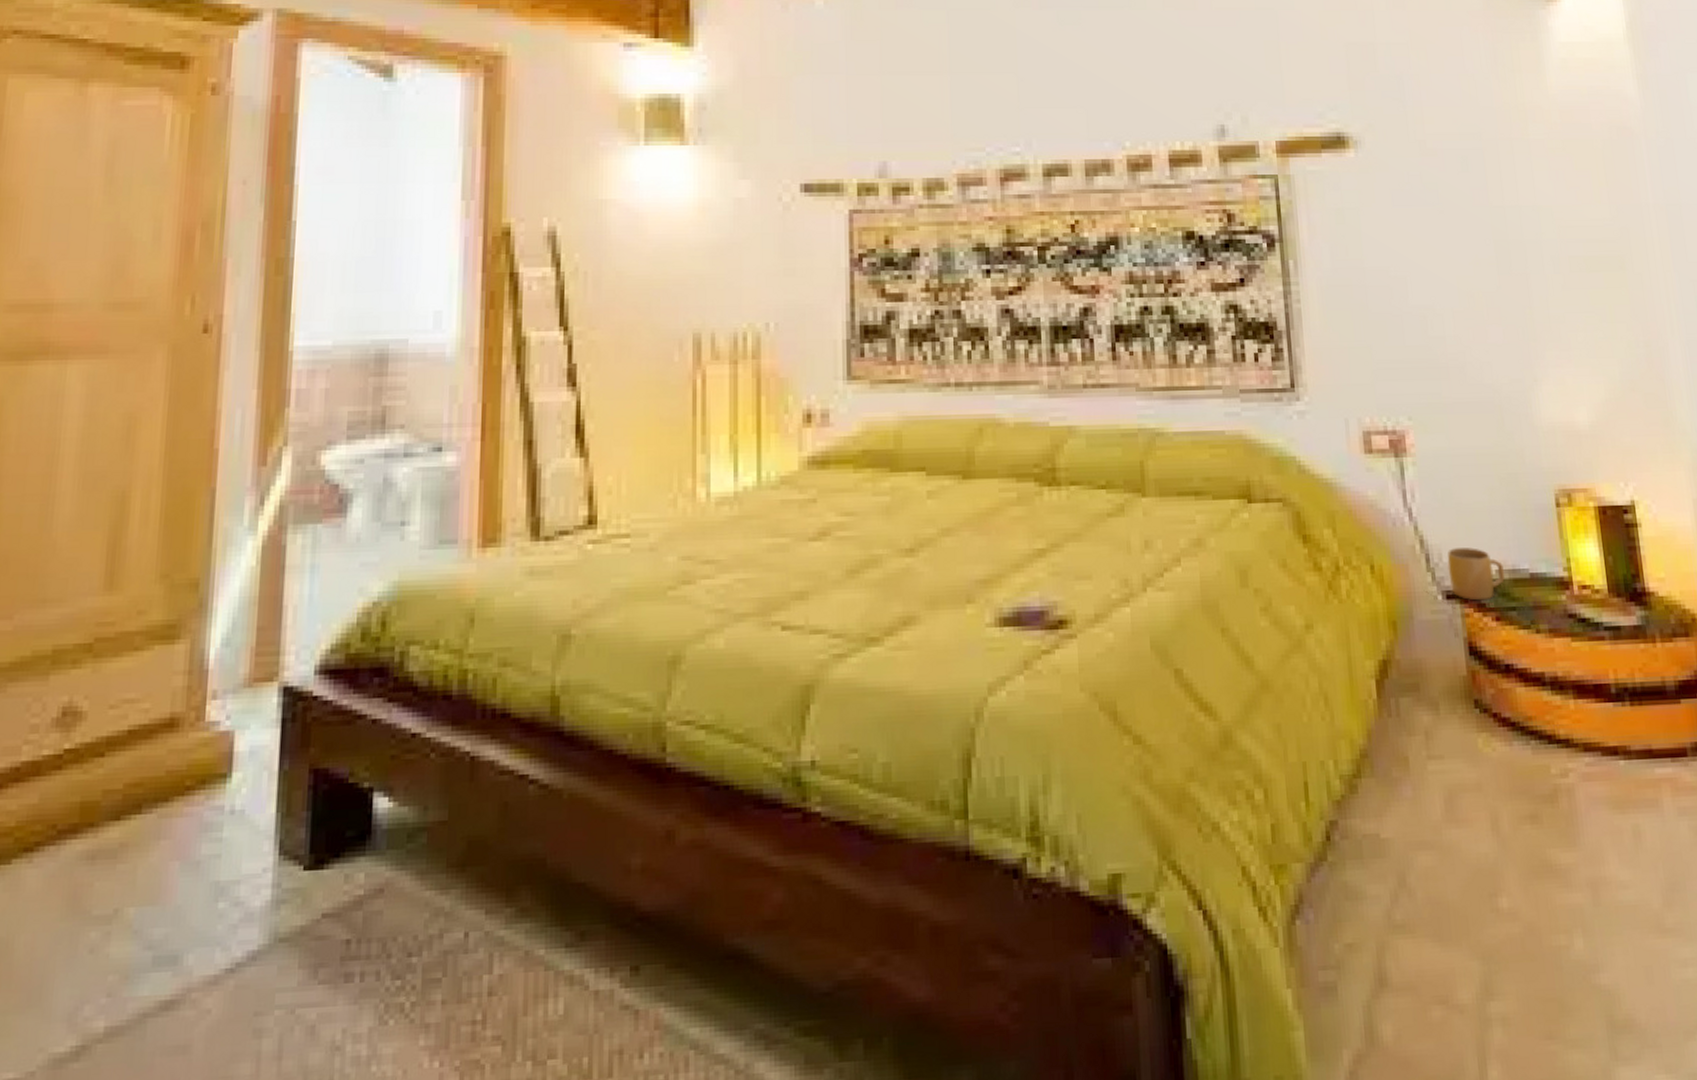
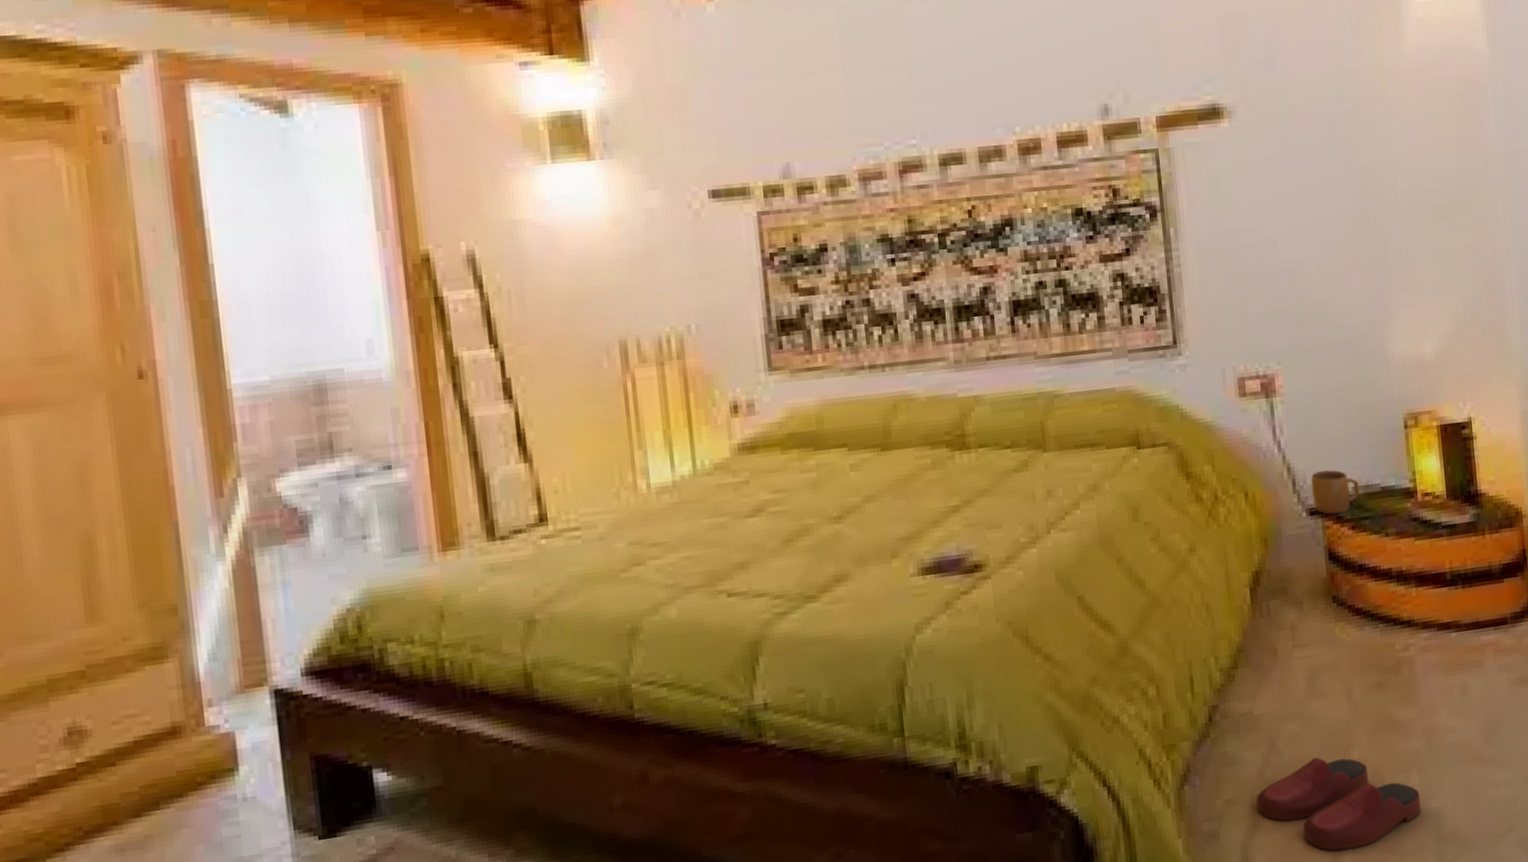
slippers: none [1383,901,1588,1028] -> present [1256,757,1421,851]

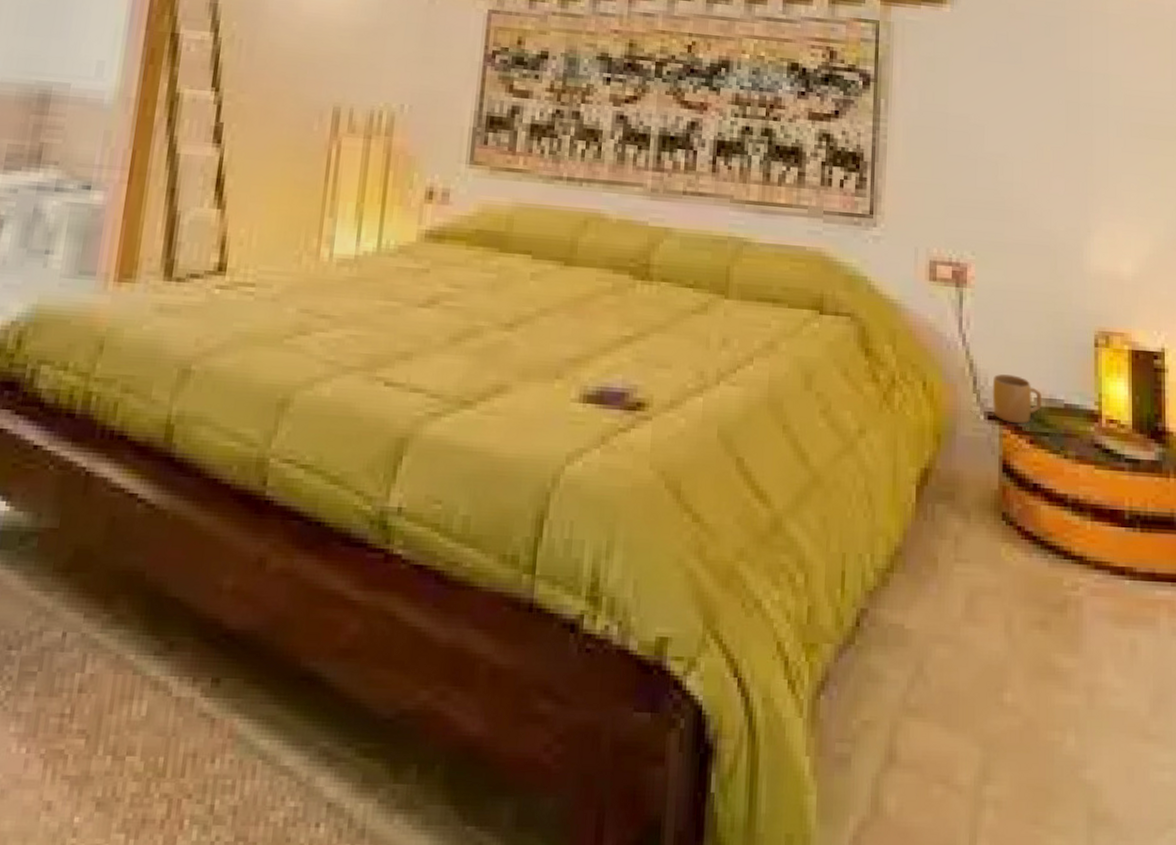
slippers: present [1256,757,1421,851] -> none [895,692,1074,809]

